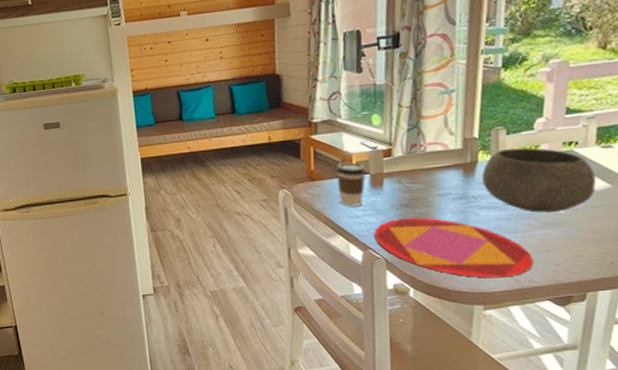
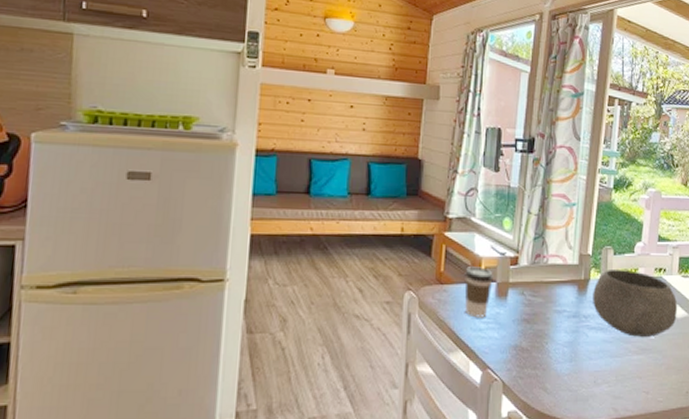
plate: present [374,217,533,278] -> none [494,335,629,406]

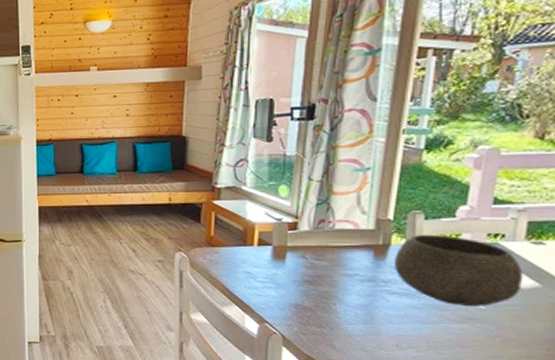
coffee cup: present [464,267,493,318] -> none [237,231,269,278]

